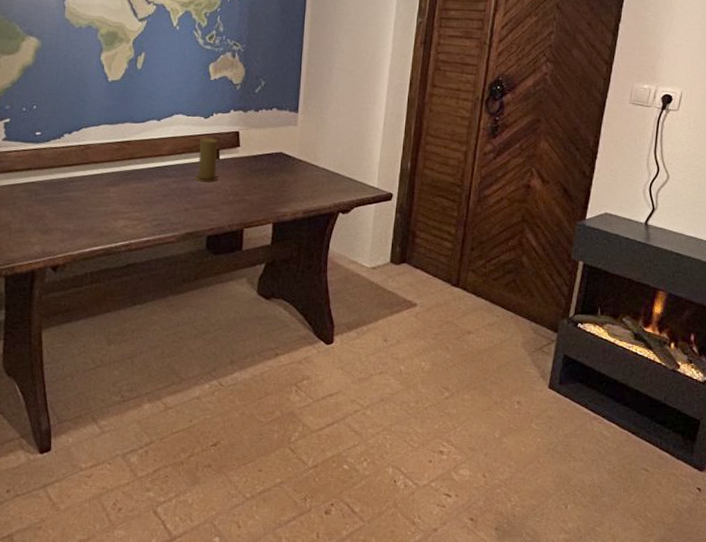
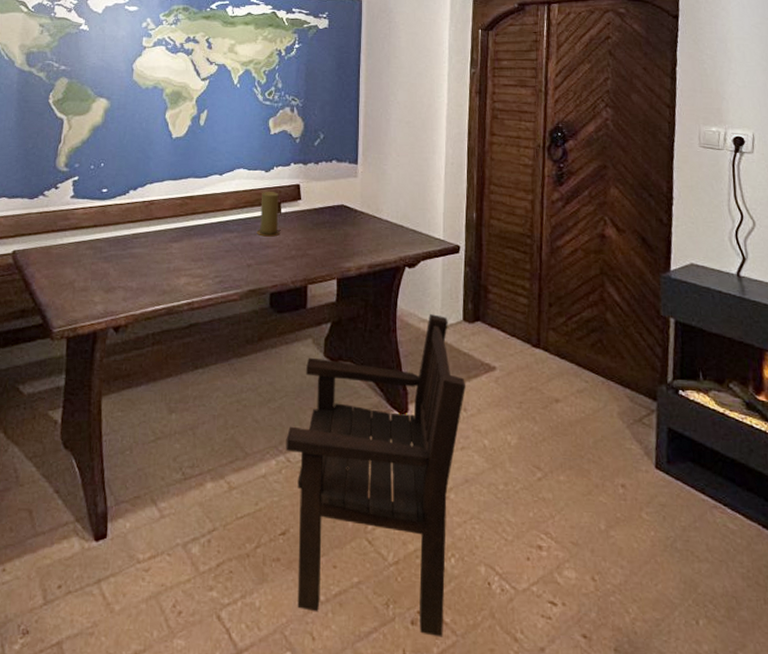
wooden chair: none [219,256,389,523] -> present [286,314,467,638]

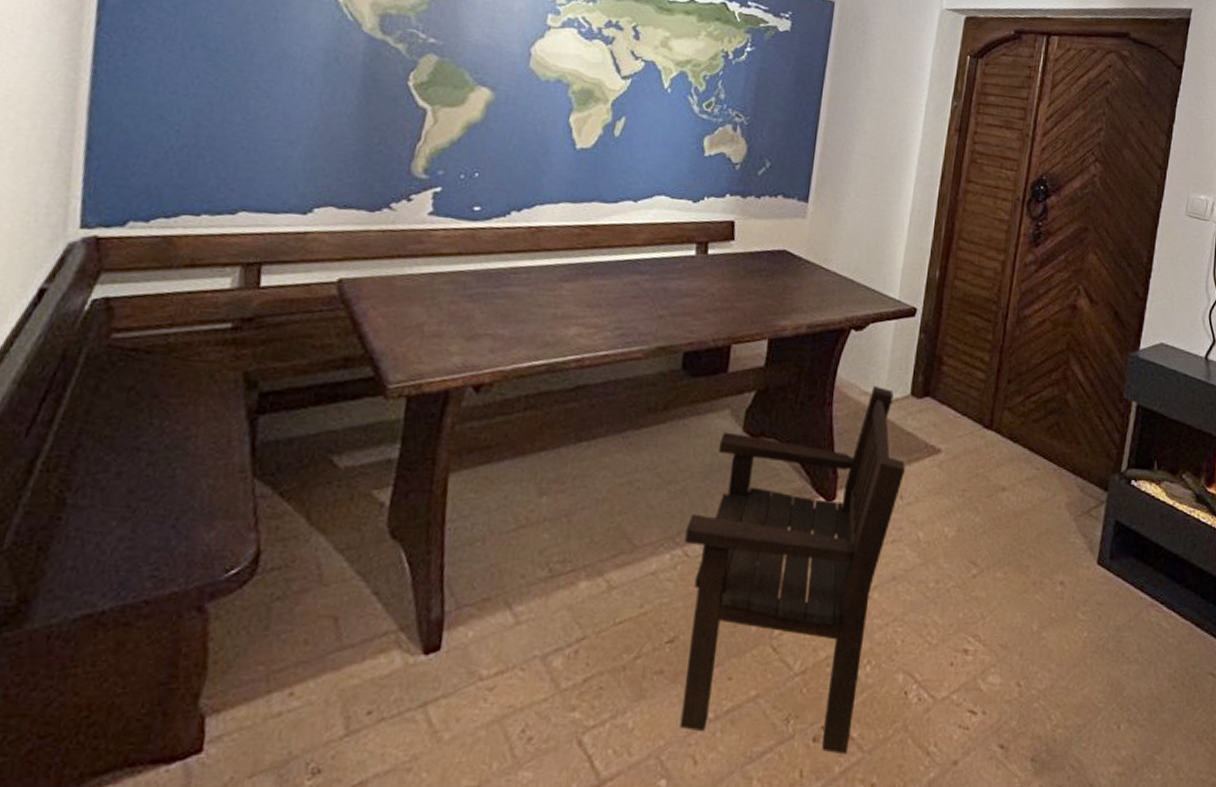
candle: present [256,192,281,237] -> none [674,227,708,283]

